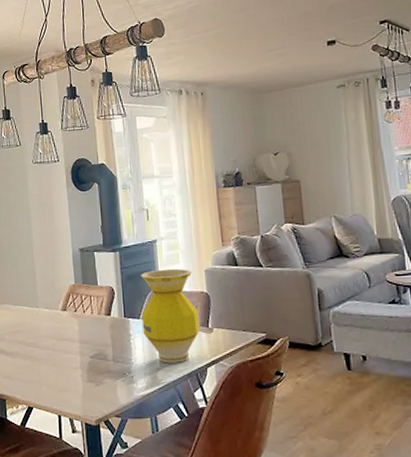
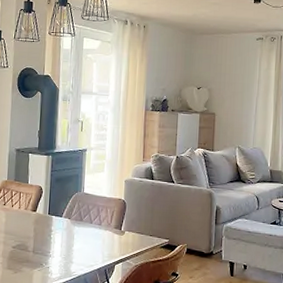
vase: present [140,268,200,363] -> none [63,175,115,259]

